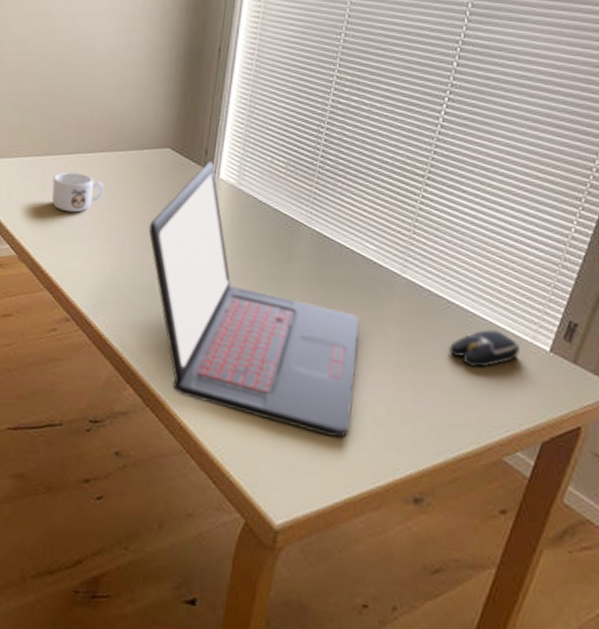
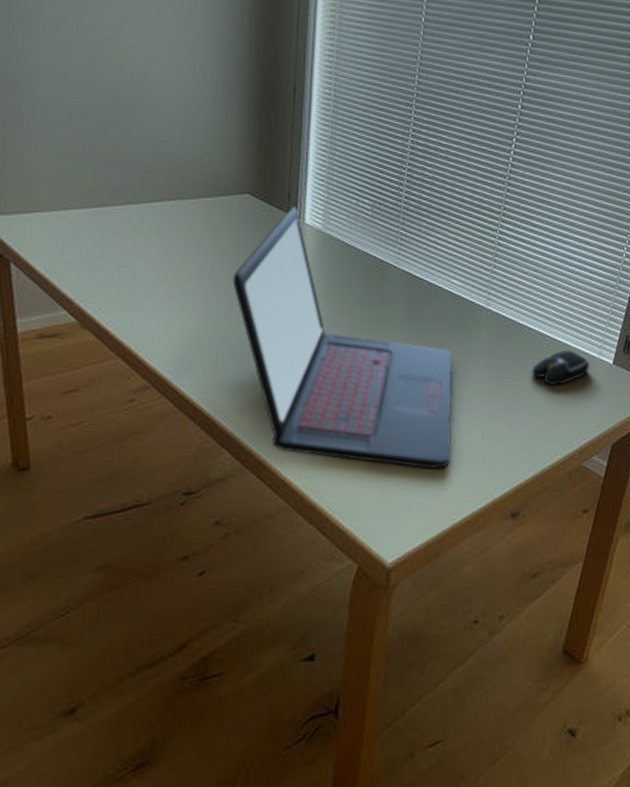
mug: present [51,172,104,213] -> none [115,224,178,269]

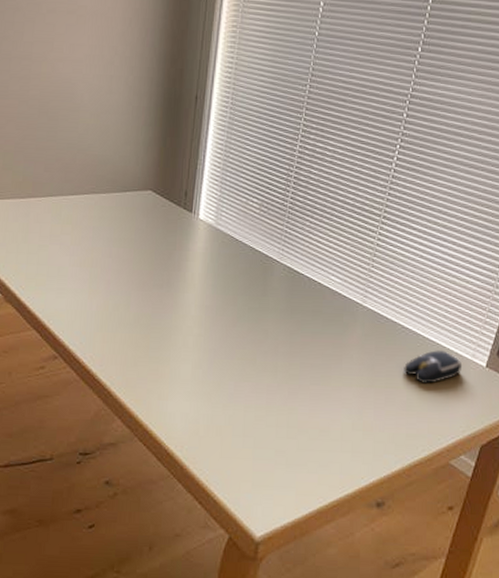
laptop: present [232,207,453,470] -> none [132,203,327,454]

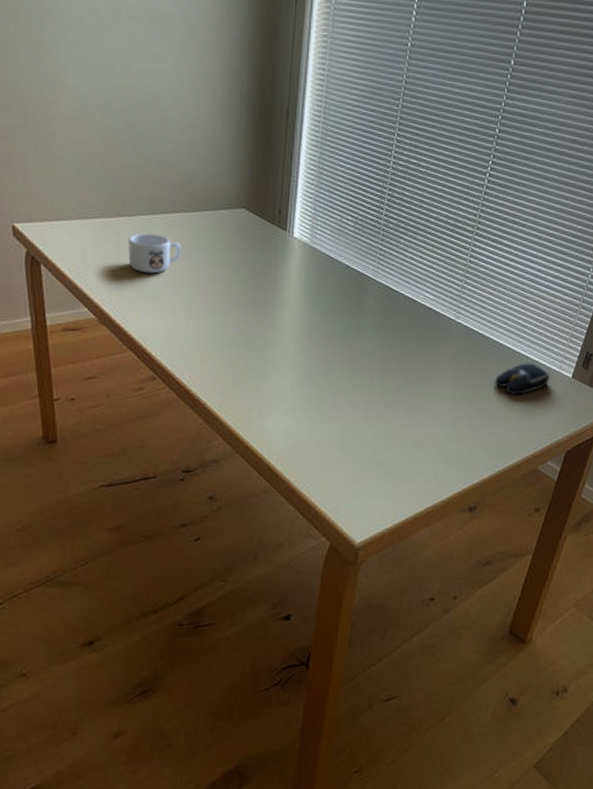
mug: none [36,213,88,253] -> present [128,233,182,274]

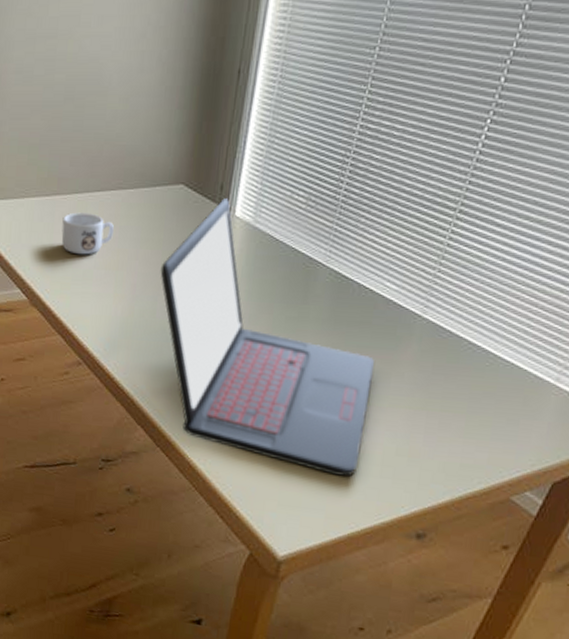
laptop: none [228,221,421,465] -> present [160,198,374,477]
computer mouse: present [495,363,550,395] -> none [465,371,542,410]

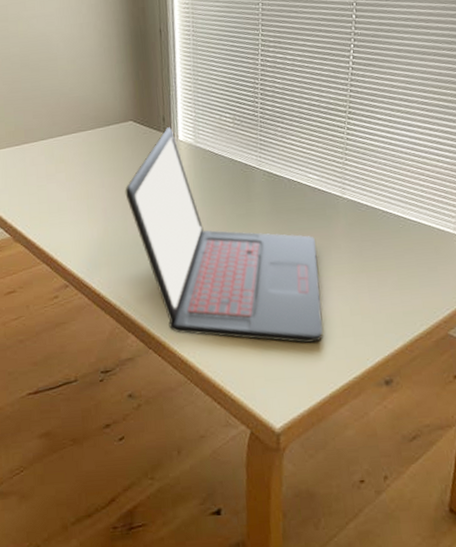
mug: present [61,212,115,255] -> none [33,154,80,191]

